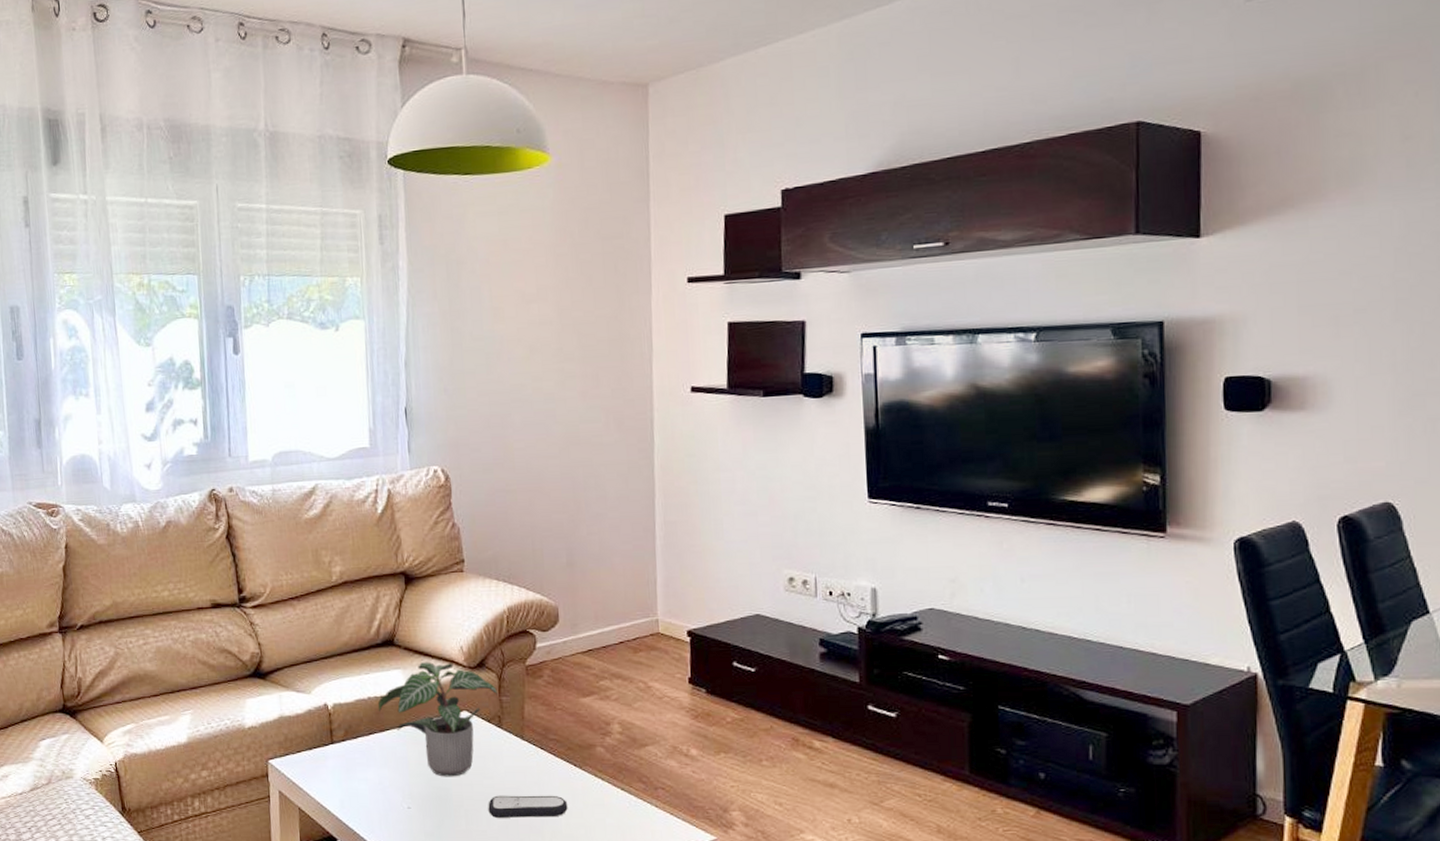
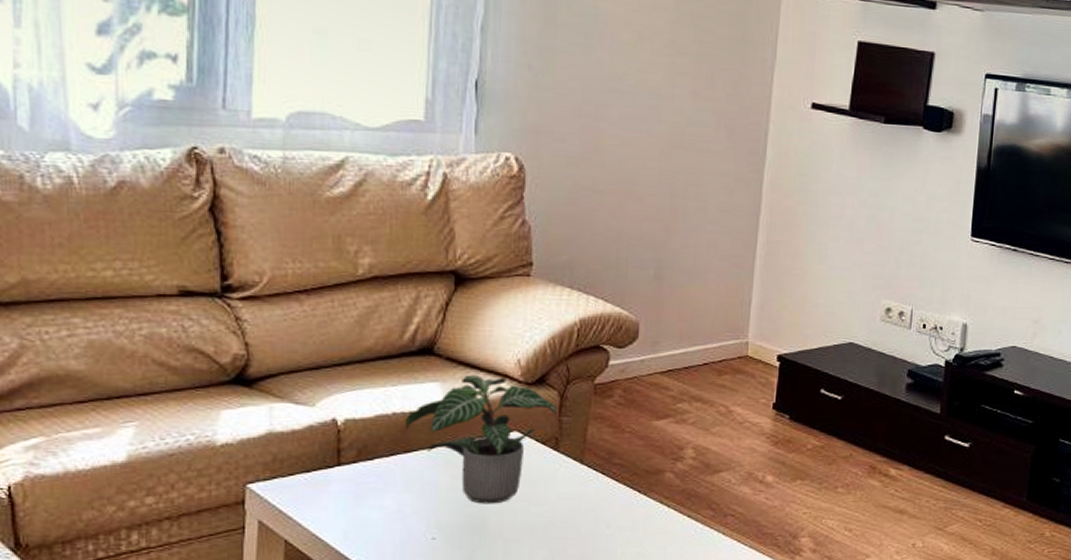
remote control: present [488,795,568,818] -> none [532,523,626,548]

